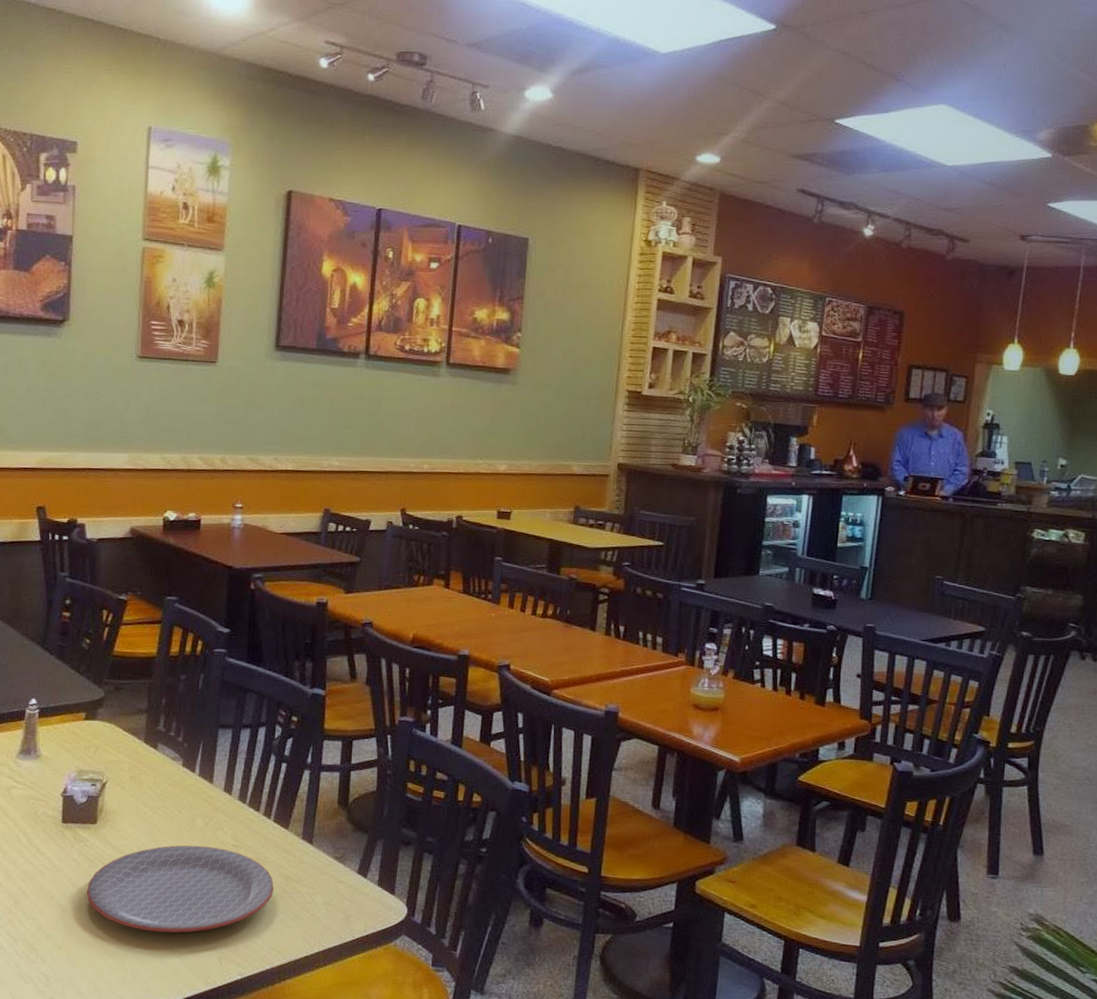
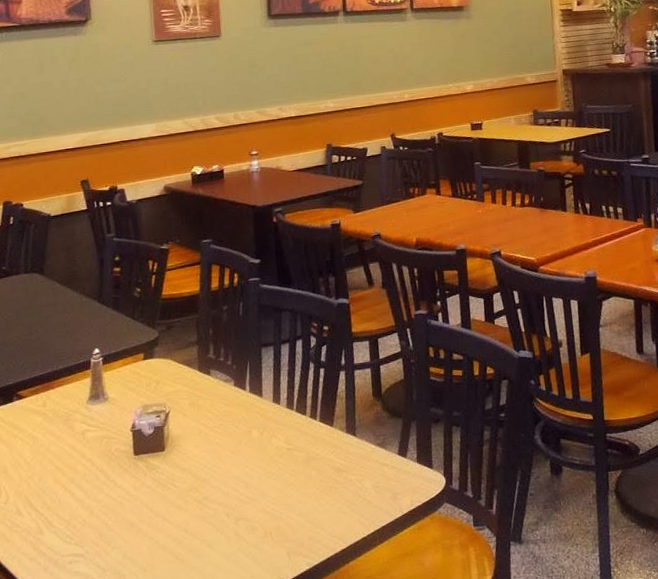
plate: present [86,845,274,933] -> none [162,453,328,541]

